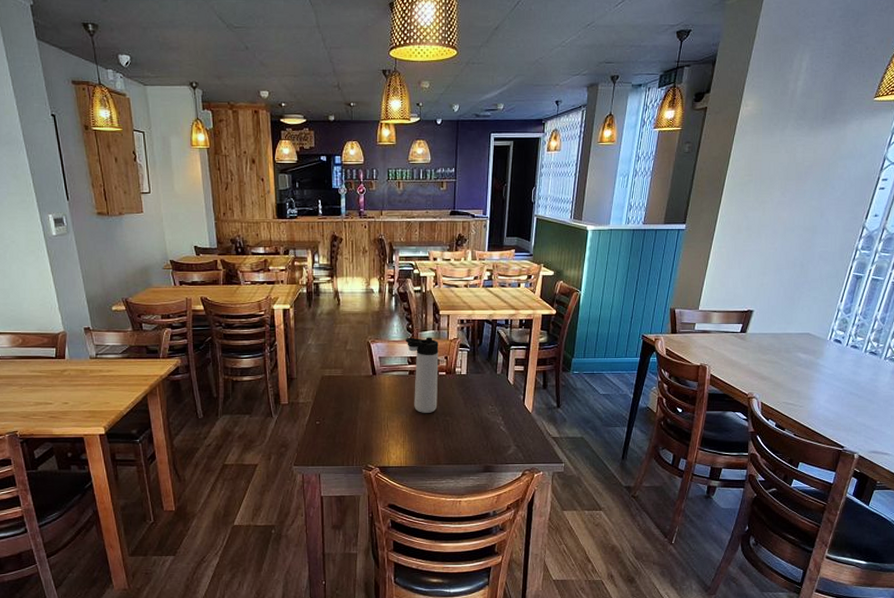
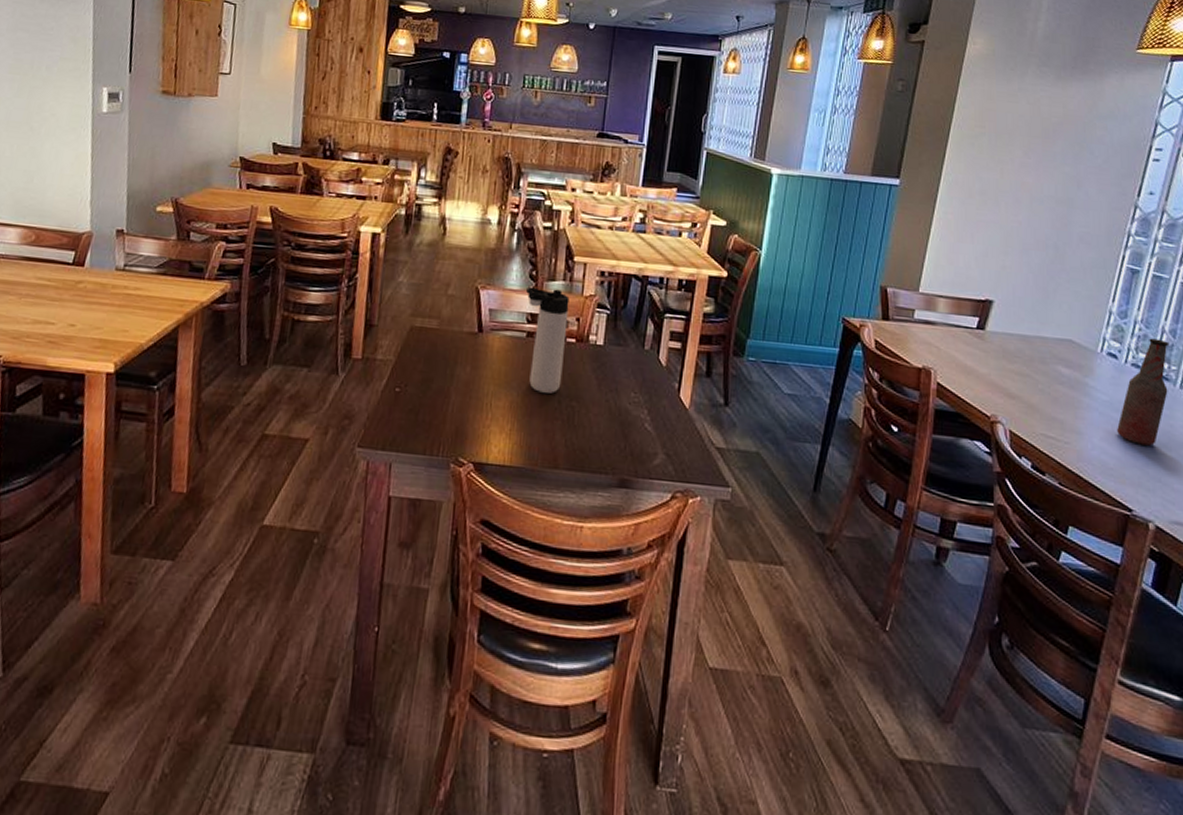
bottle: none [836,326,880,402] -> present [1116,338,1170,446]

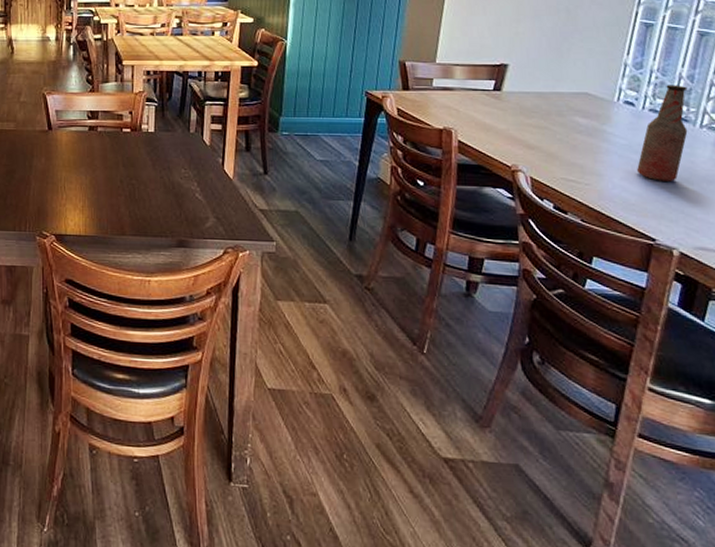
thermos bottle: present [526,286,570,394] -> none [85,89,122,175]

